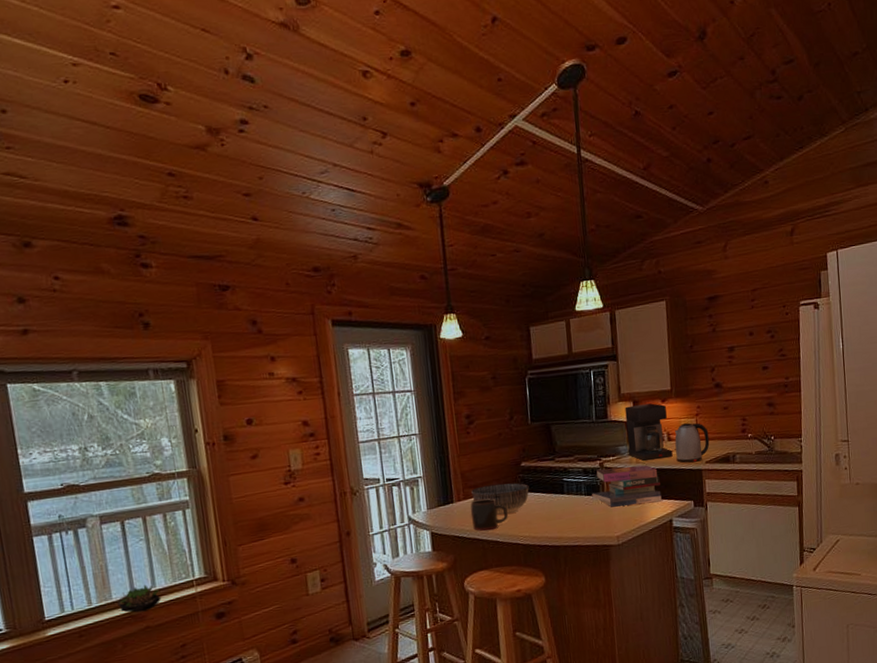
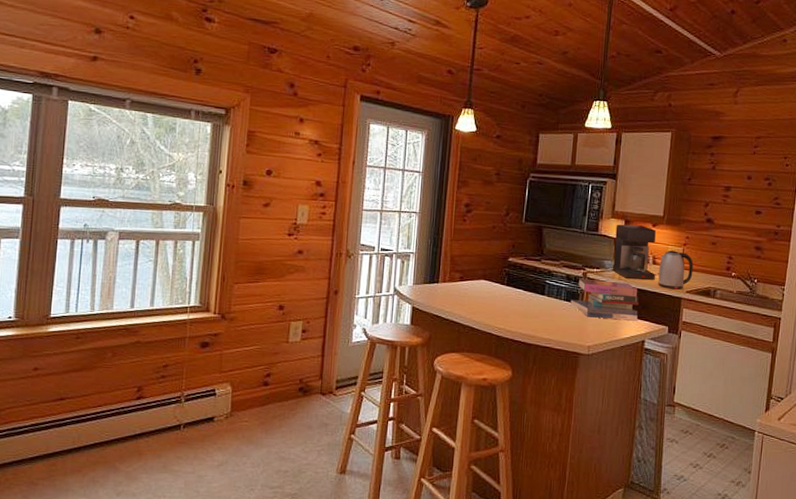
succulent plant: present [117,584,162,613] -> none [116,302,156,327]
mug: present [470,498,508,531] -> none [452,284,488,315]
bowl: present [471,483,530,516] -> none [457,272,513,305]

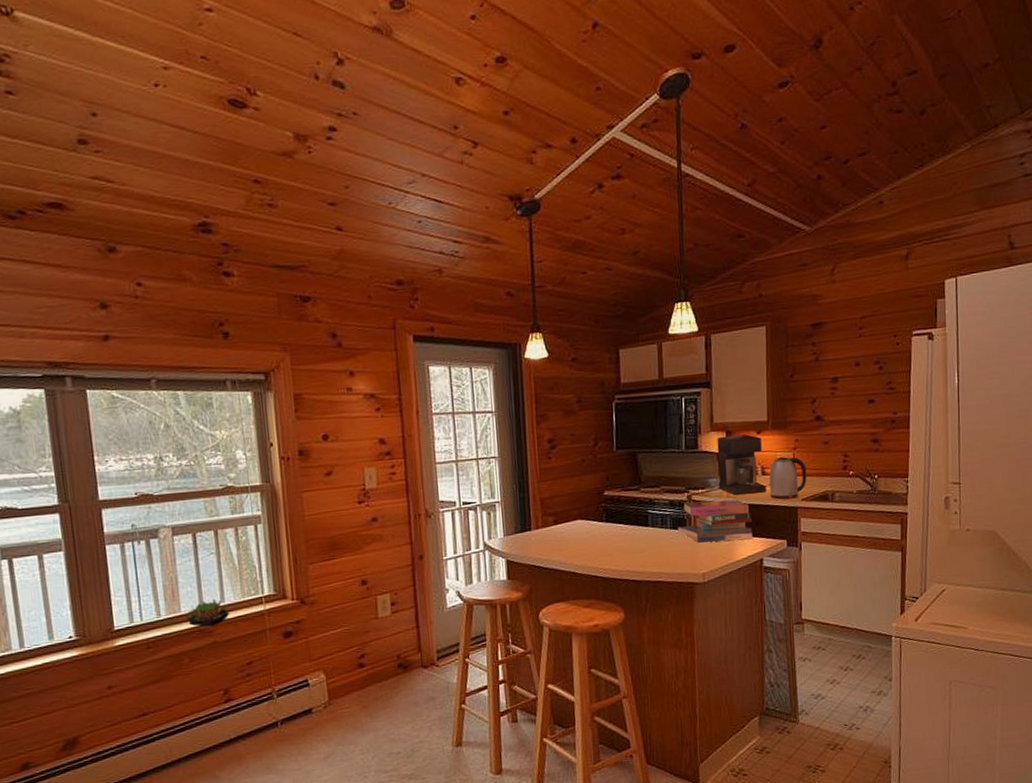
succulent plant: none [116,302,156,327] -> present [186,598,230,627]

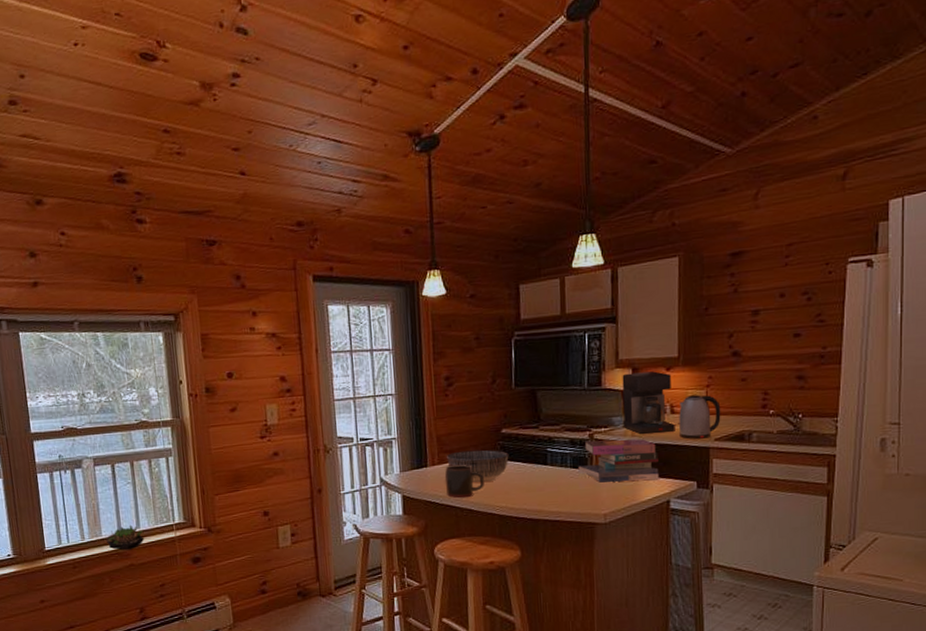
mug: none [548,527,588,561] -> present [444,464,484,498]
bowl: none [550,512,612,546] -> present [447,449,509,483]

